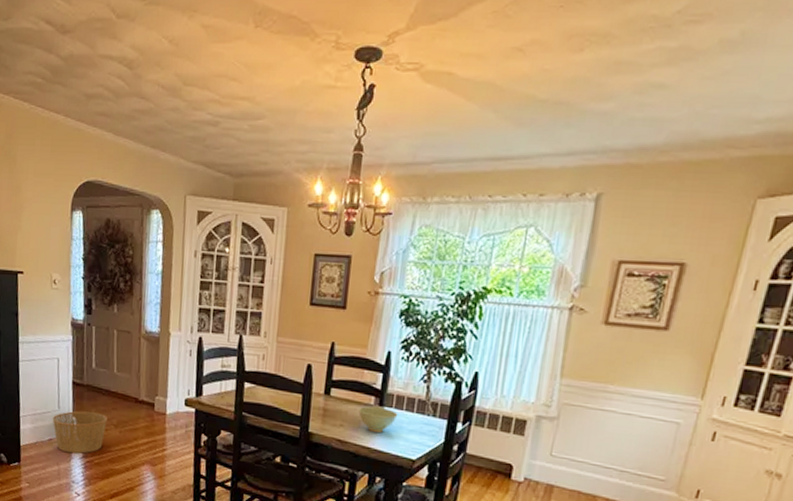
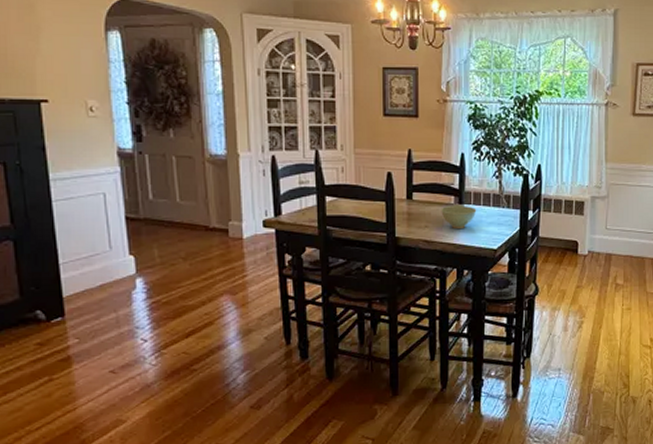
basket: present [52,411,107,454] -> none [102,247,173,297]

